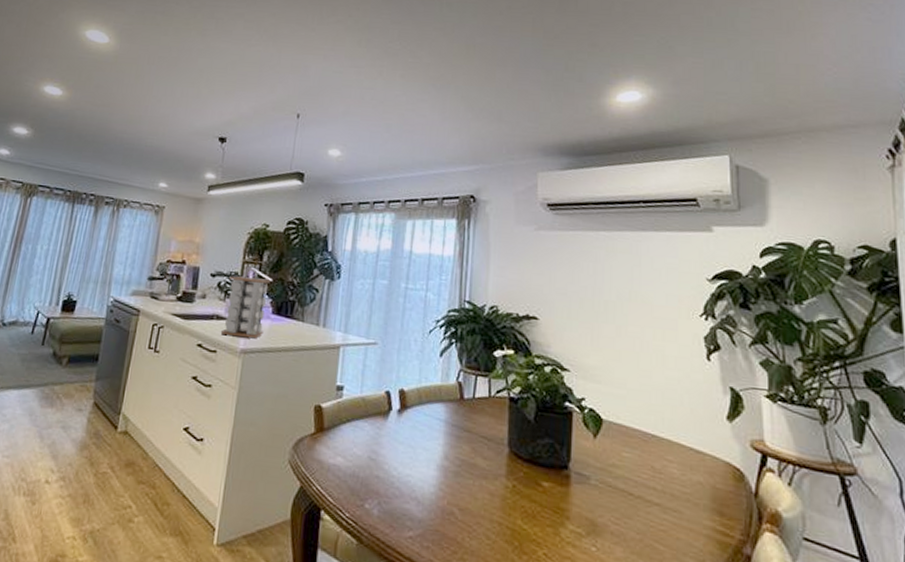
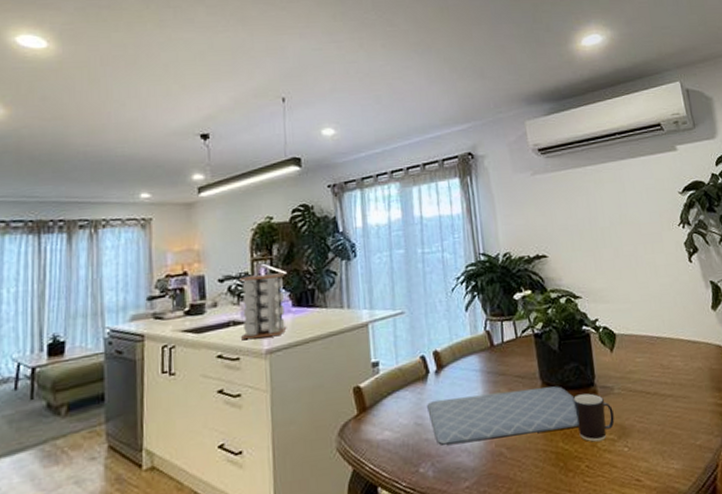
placemat: none [384,439,544,508] -> present [427,386,578,445]
mug: none [540,474,586,532] -> present [572,393,615,442]

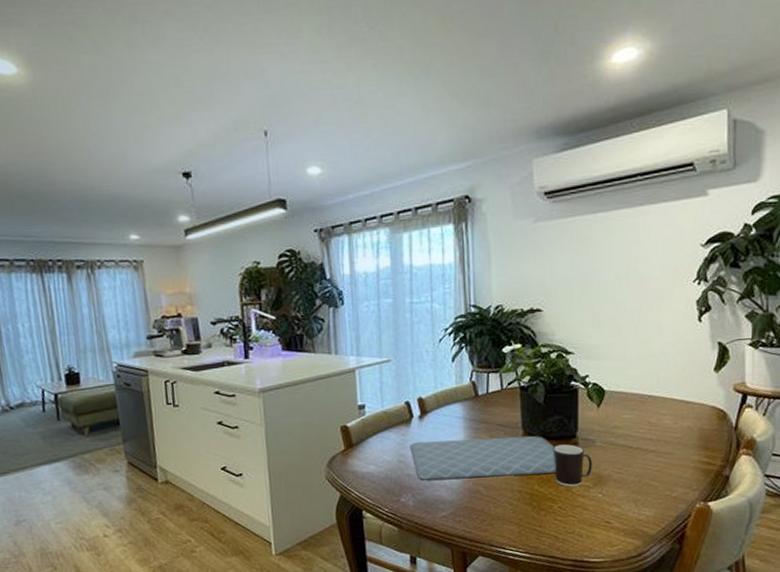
spice rack: present [240,264,287,340] -> none [231,309,278,379]

